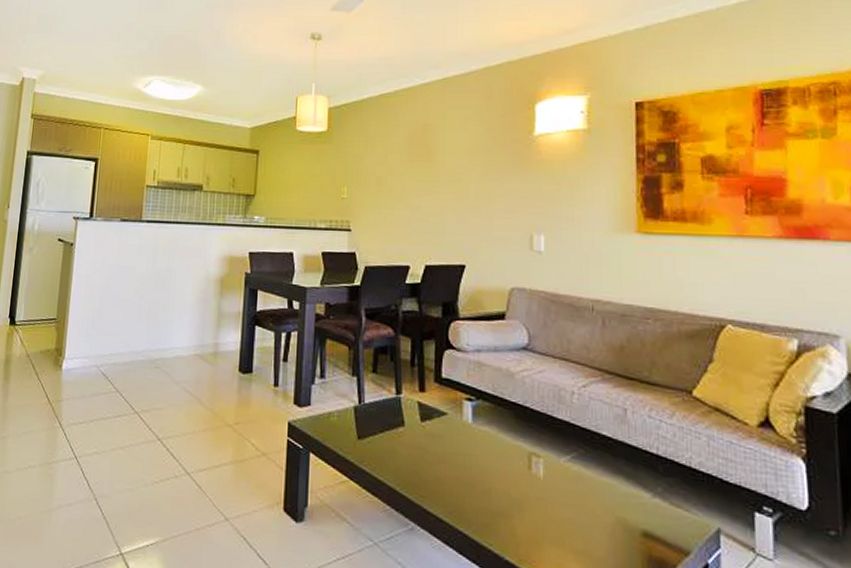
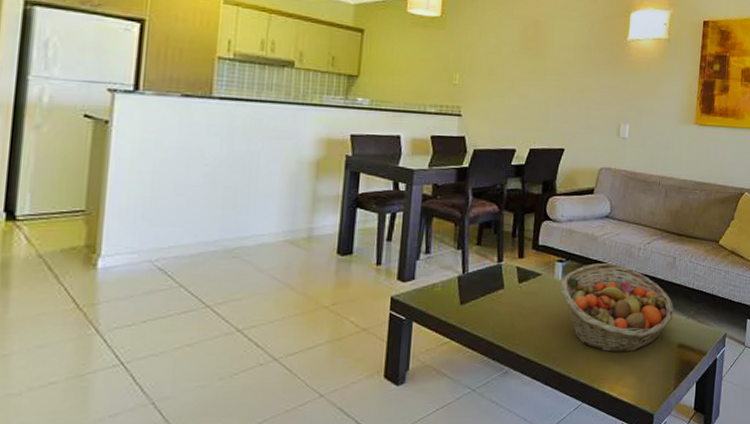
fruit basket: none [470,406,632,532] -> present [560,263,674,353]

